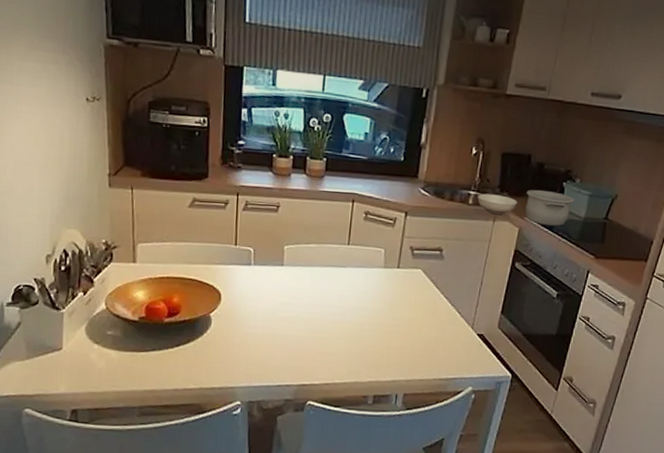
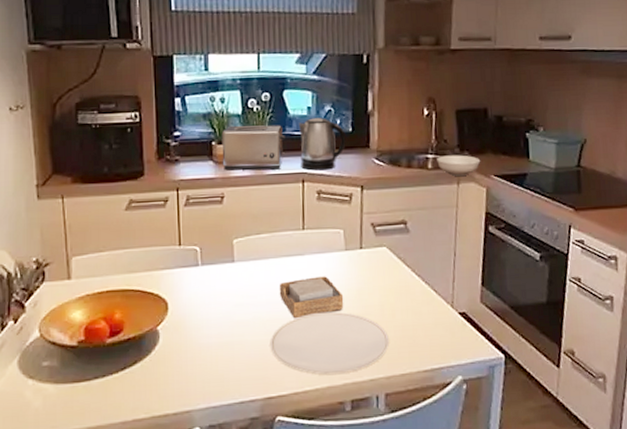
toaster: none [281,141,341,188] -> present [221,125,285,171]
plate: none [308,318,413,374] -> present [270,311,389,376]
napkin holder: none [320,287,378,321] -> present [279,276,344,318]
kettle: none [353,143,397,194] -> present [299,118,346,171]
cooking pot: present [525,189,575,227] -> none [488,144,542,182]

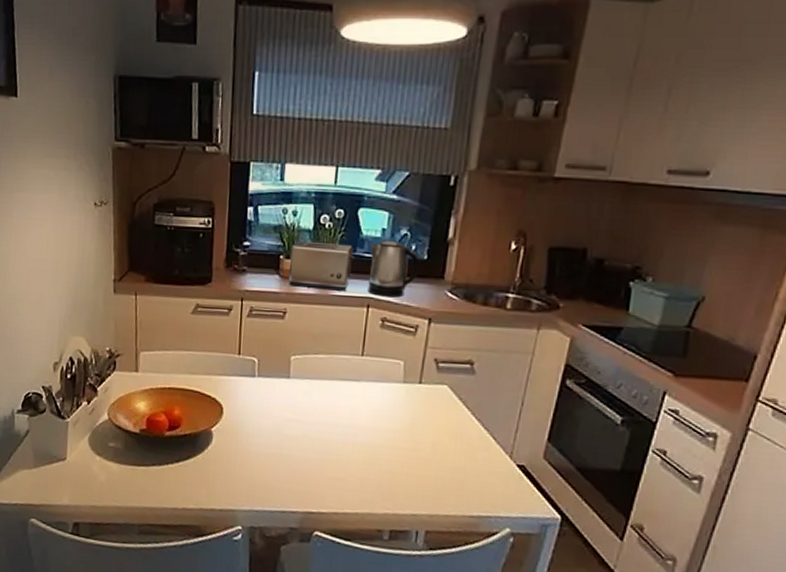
plate: present [270,311,389,376] -> none [315,440,437,504]
napkin holder: present [279,276,344,318] -> none [330,404,396,443]
bowl: present [437,155,481,176] -> none [517,296,570,321]

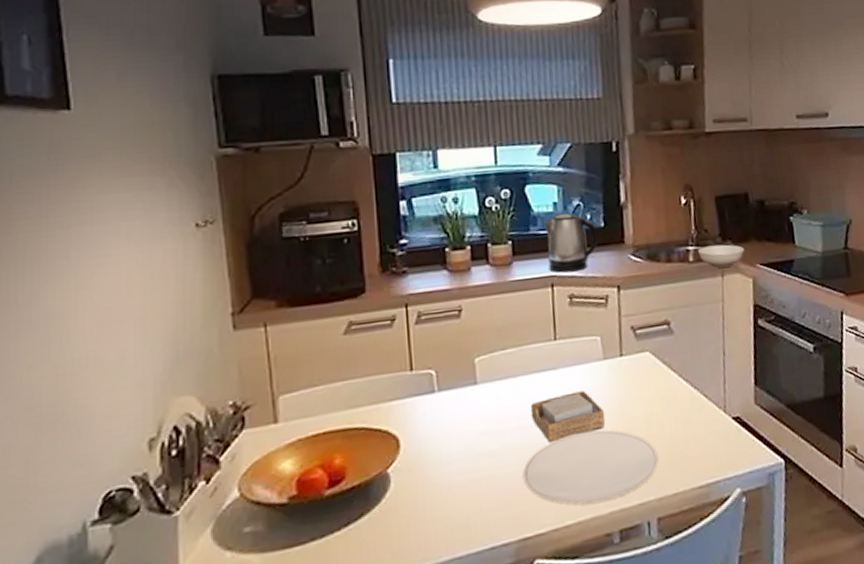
toaster: present [288,240,355,291] -> none [456,224,530,280]
plate: none [315,440,437,504] -> present [522,429,659,506]
napkin holder: none [330,404,396,443] -> present [530,390,606,442]
bowl: none [517,296,570,321] -> present [698,244,745,268]

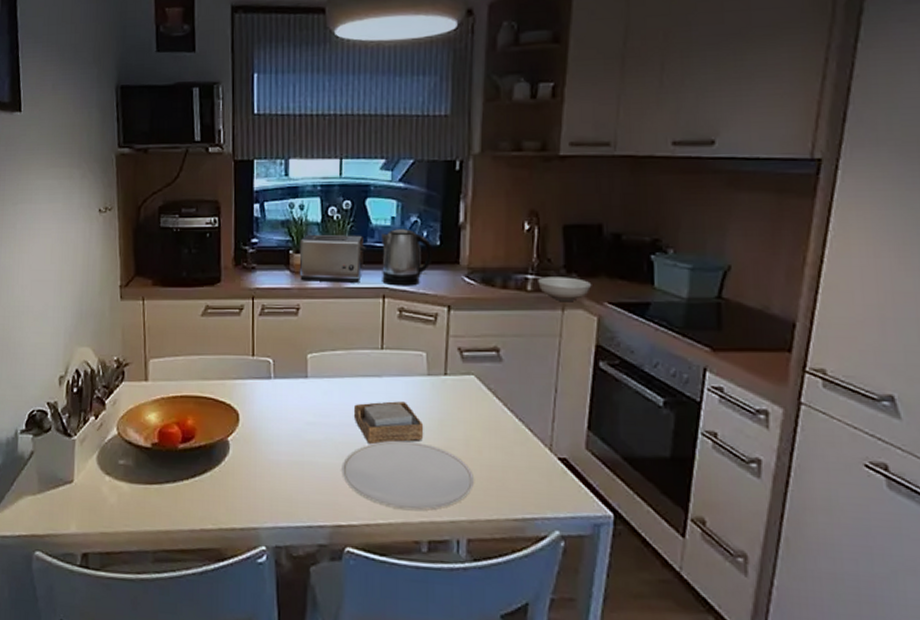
toaster: none [456,224,530,280] -> present [299,234,366,283]

